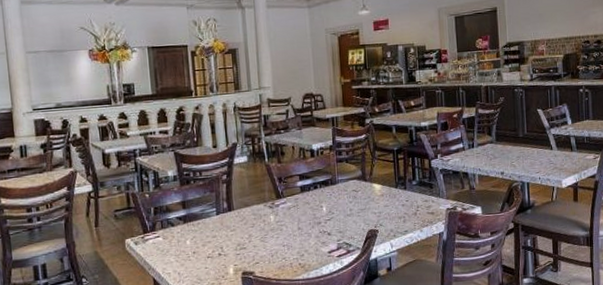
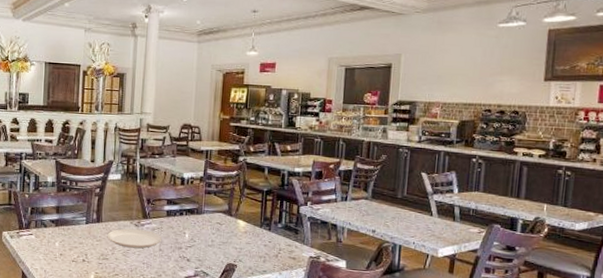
plate: none [241,210,300,233] -> present [107,228,162,249]

